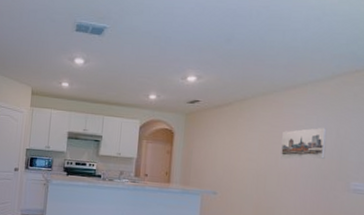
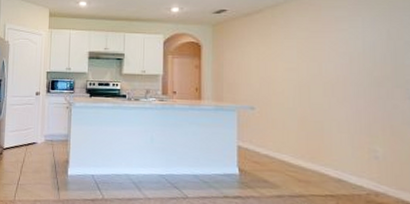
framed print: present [281,127,327,160] -> none [324,29,377,67]

